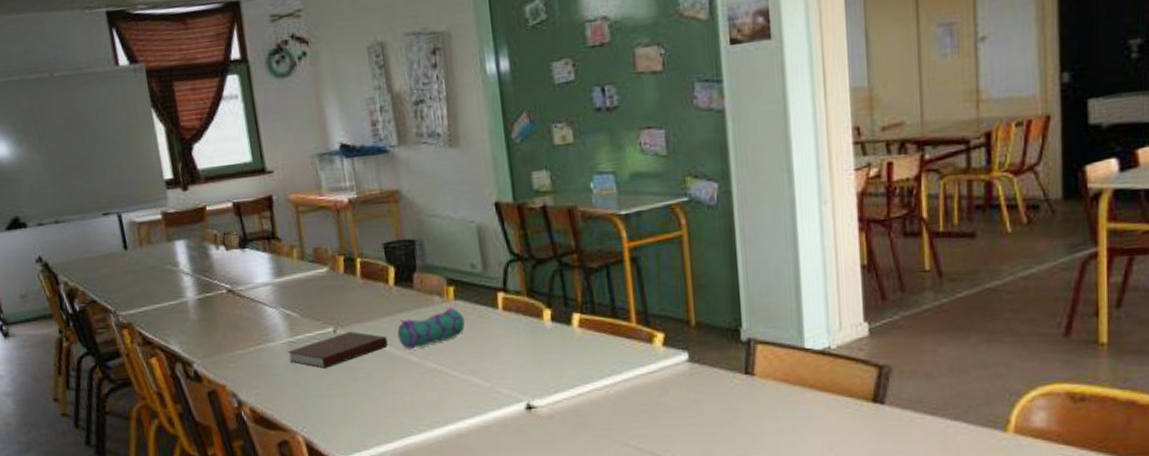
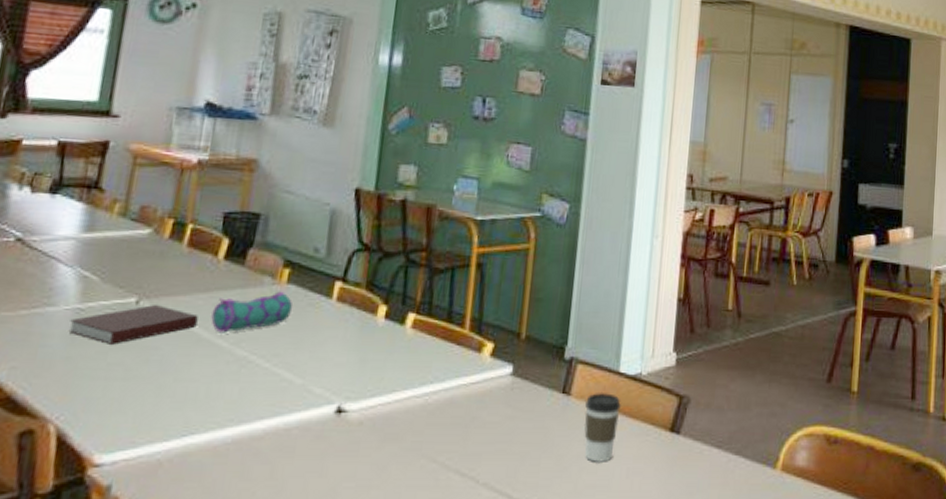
coffee cup: none [772,369,813,437] -> present [584,391,622,462]

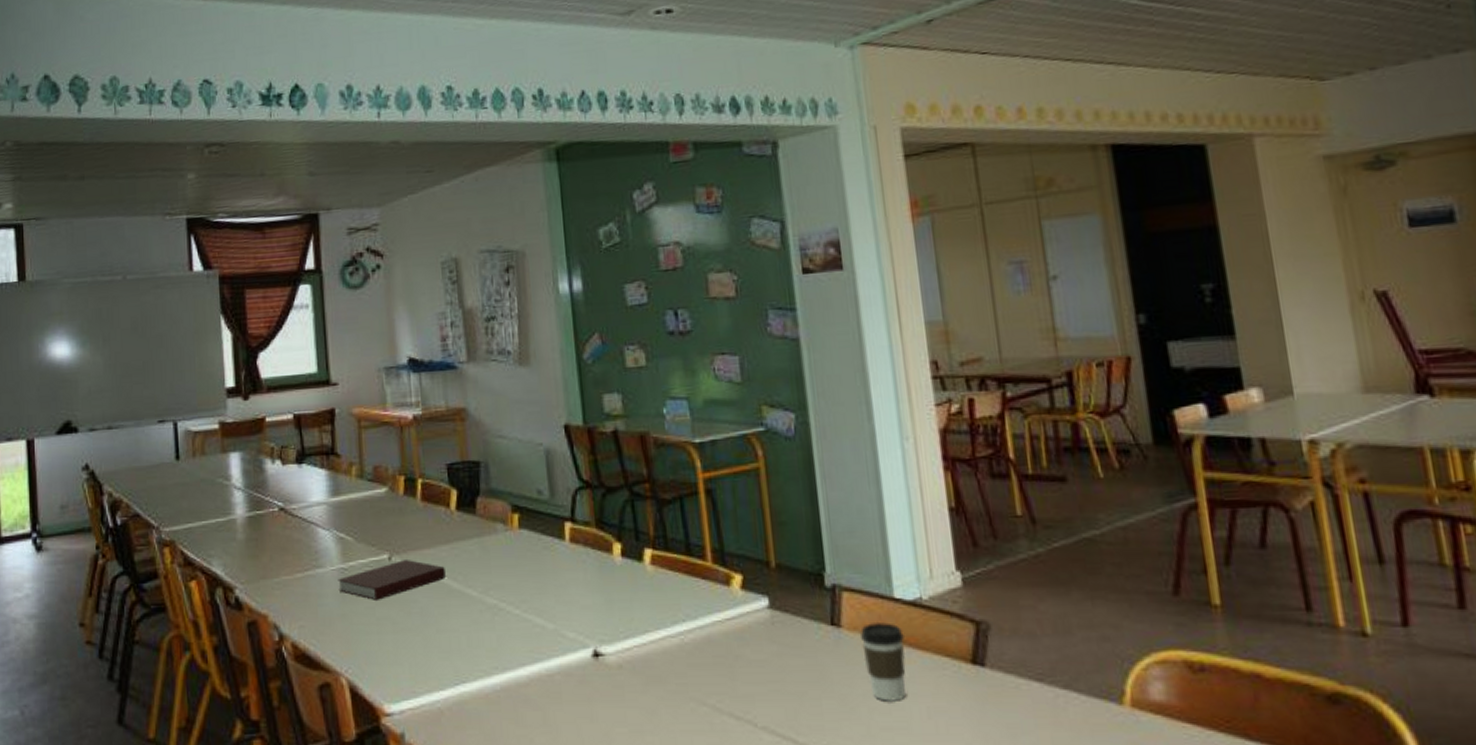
pencil case: present [211,291,293,333] -> none [456,537,530,583]

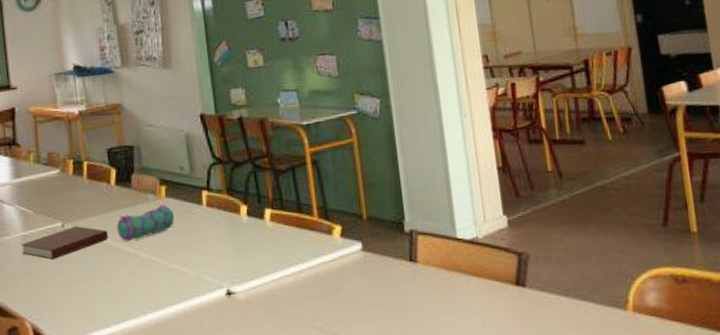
pencil case: none [456,537,530,583] -> present [116,204,175,242]
coffee cup: present [861,621,907,701] -> none [432,256,468,318]

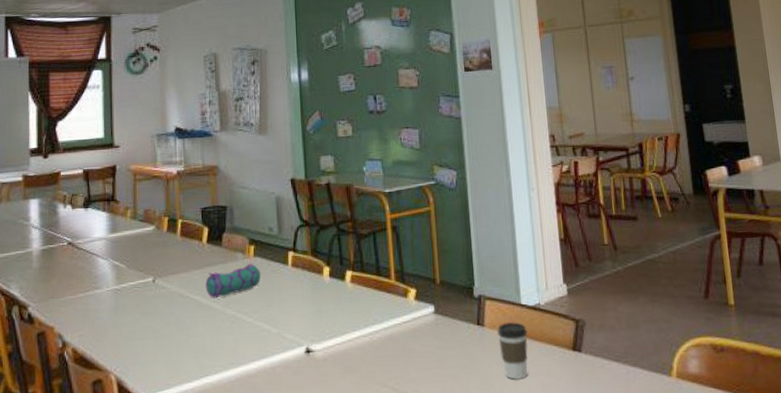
notebook: present [21,226,108,260] -> none [112,282,197,314]
coffee cup: none [432,256,468,318] -> present [498,321,528,380]

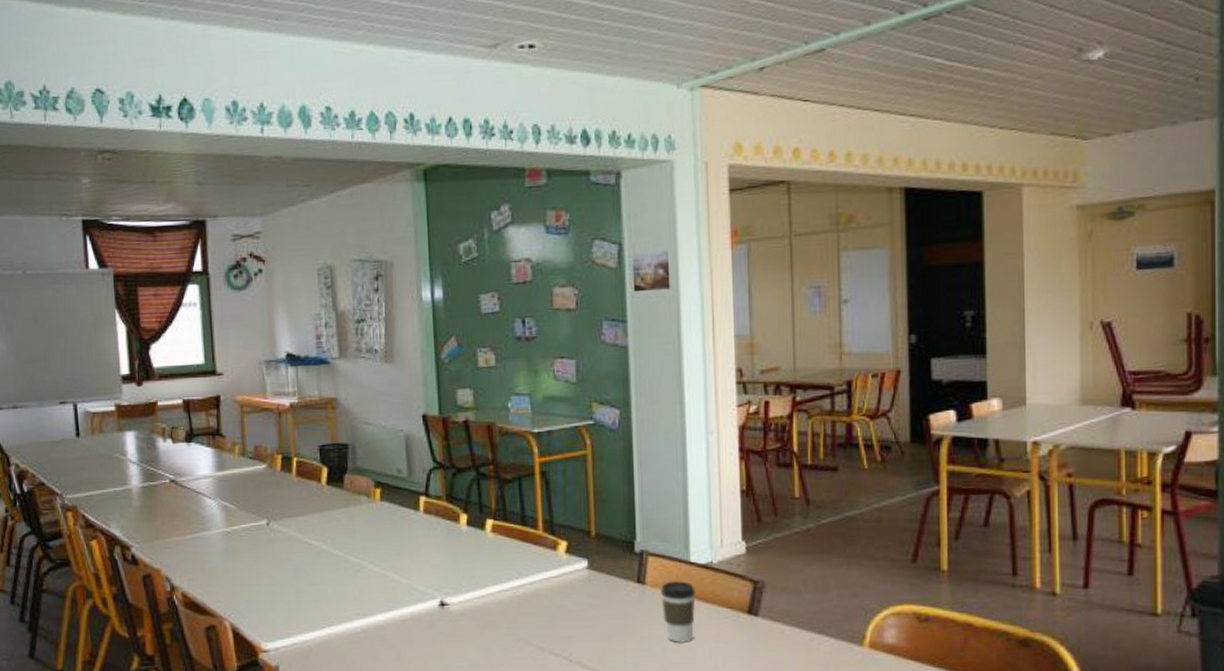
pencil case: present [205,263,261,299] -> none [326,508,389,545]

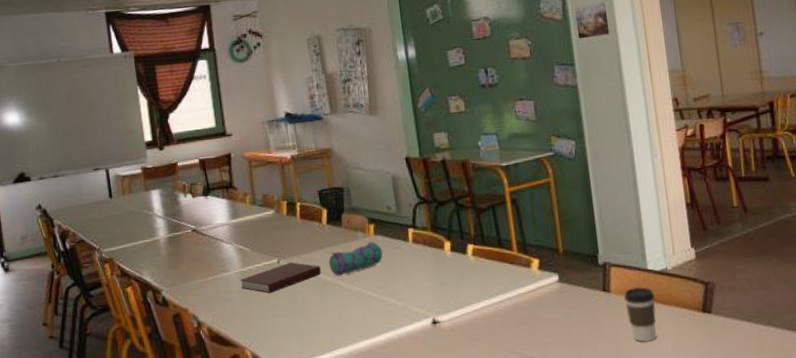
notebook: none [222,525,316,558] -> present [240,262,321,293]
pencil case: none [326,508,389,545] -> present [329,241,383,277]

